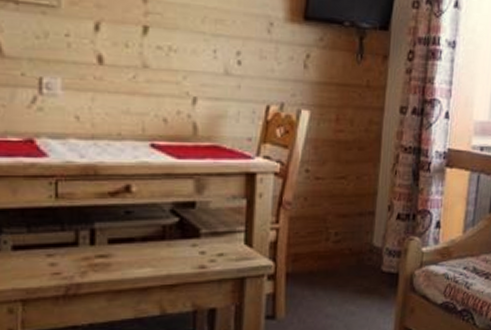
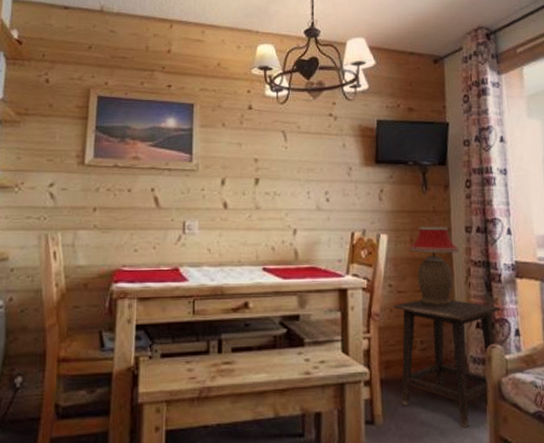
side table: none [307,187,426,320] -> present [393,299,501,428]
table lamp: none [333,104,390,196] -> present [409,227,459,307]

